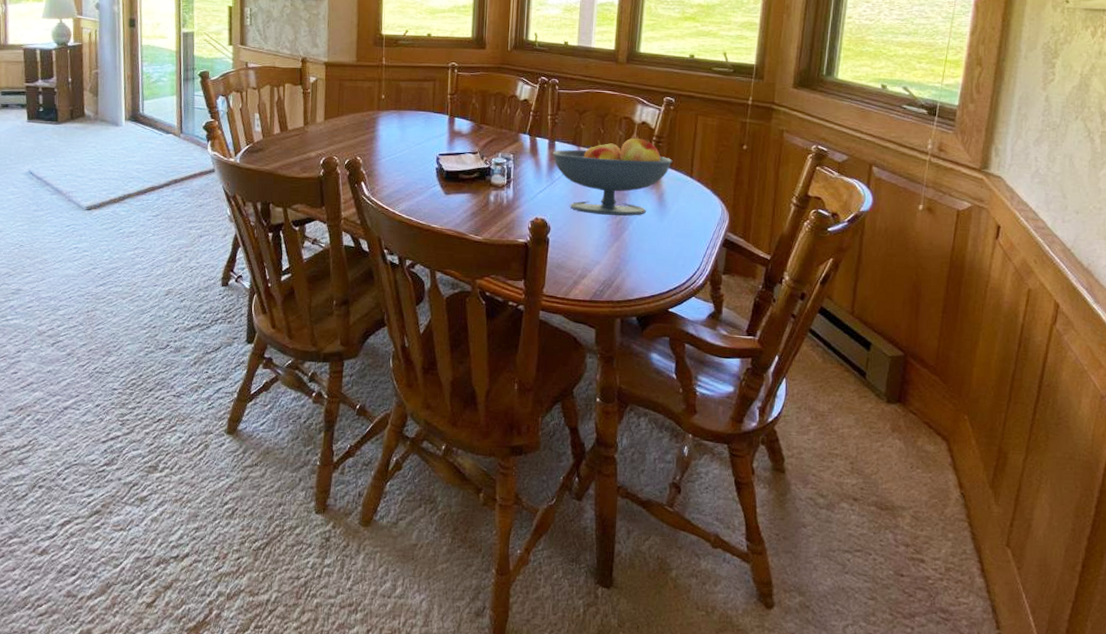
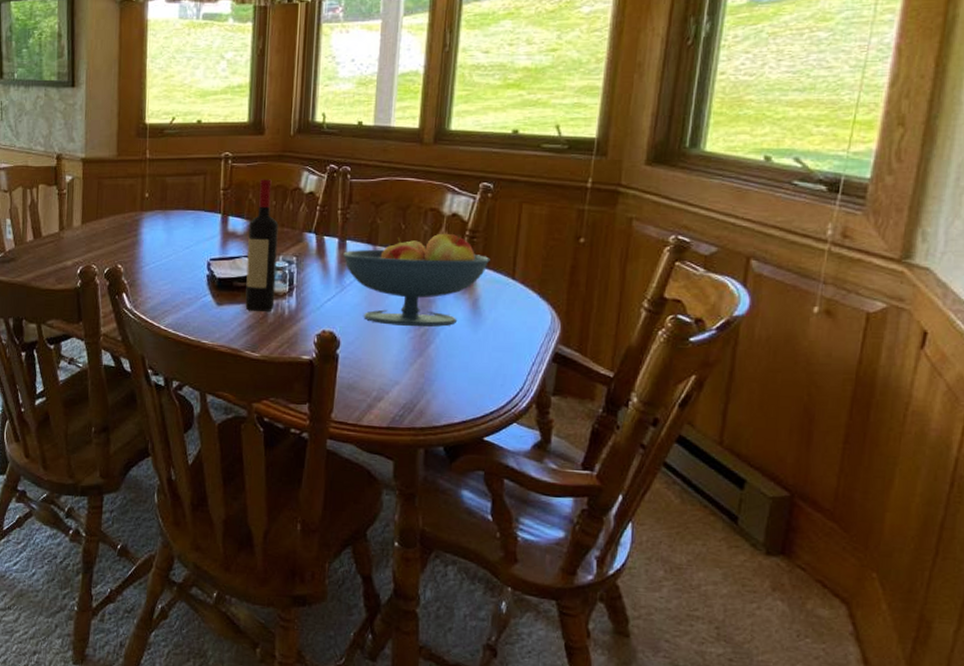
wine bottle: none [469,87,498,201] -> present [245,179,279,312]

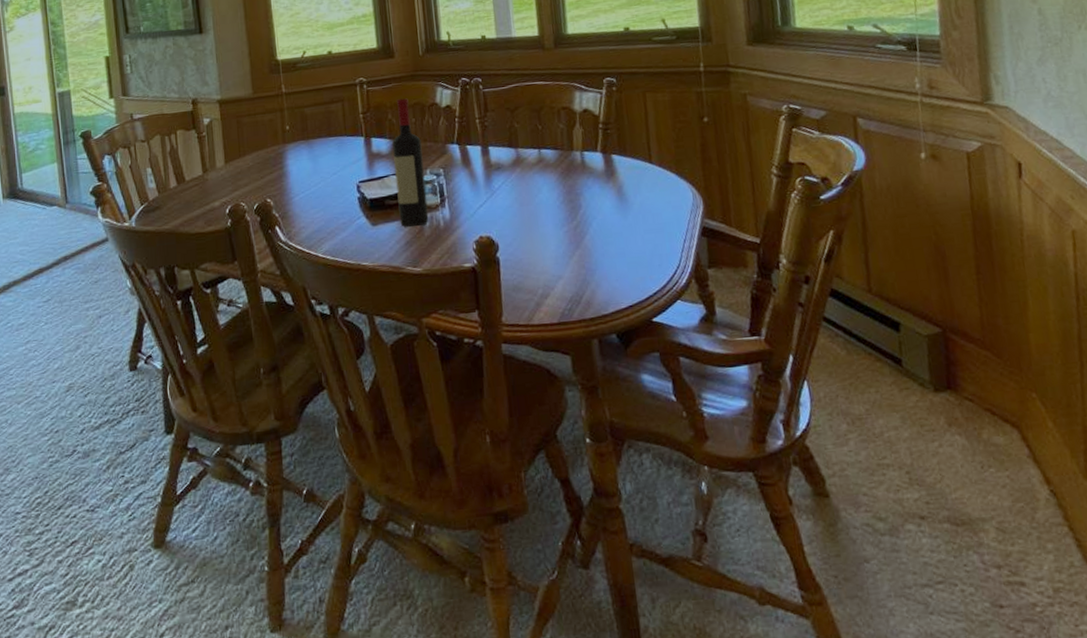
fruit bowl: present [343,233,490,327] -> none [488,128,626,222]

